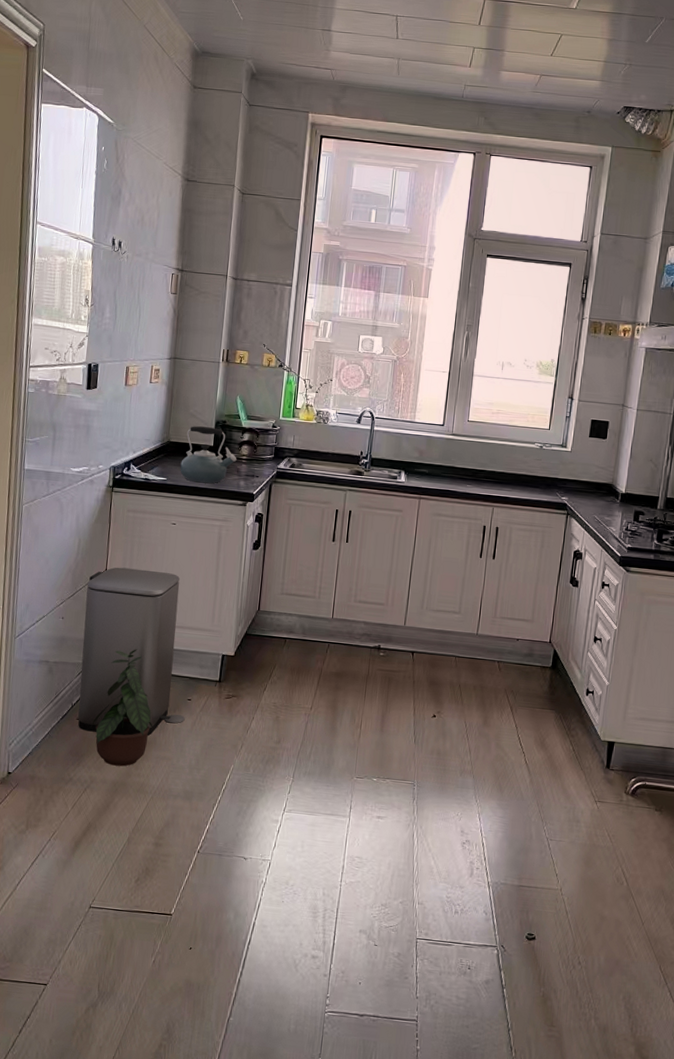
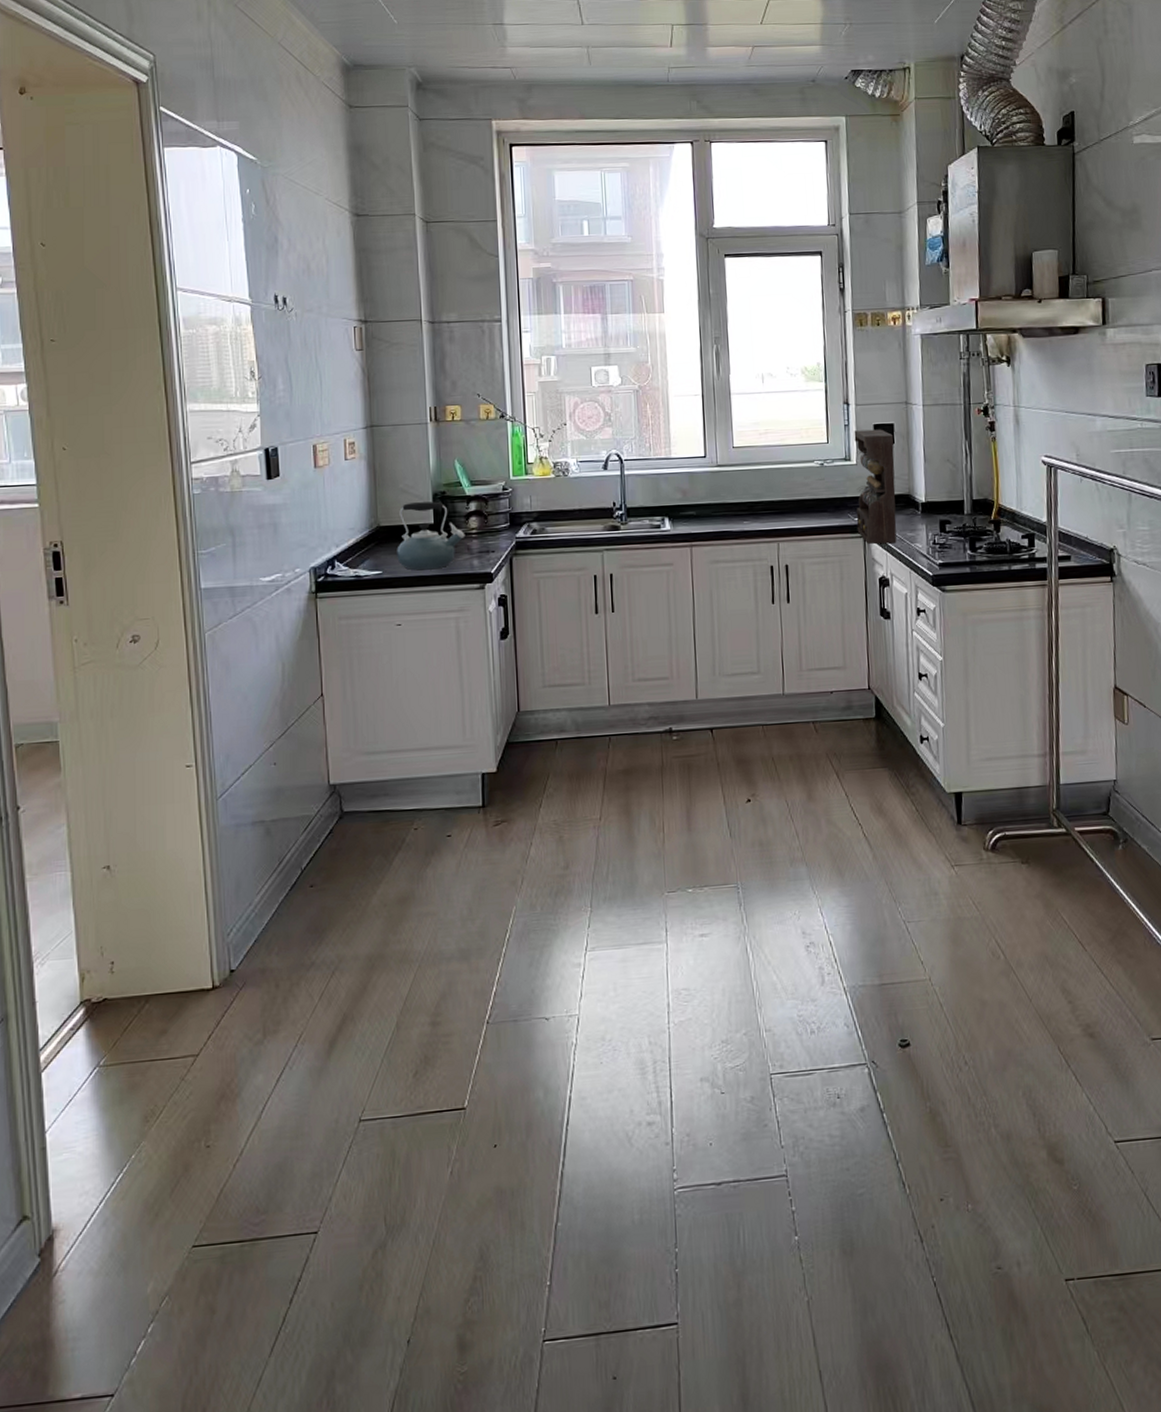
pedal bin: present [78,567,185,736] -> none [300,685,447,899]
potted plant: present [91,649,154,767] -> none [330,785,410,936]
spice rack: none [562,422,607,524] -> present [854,429,897,545]

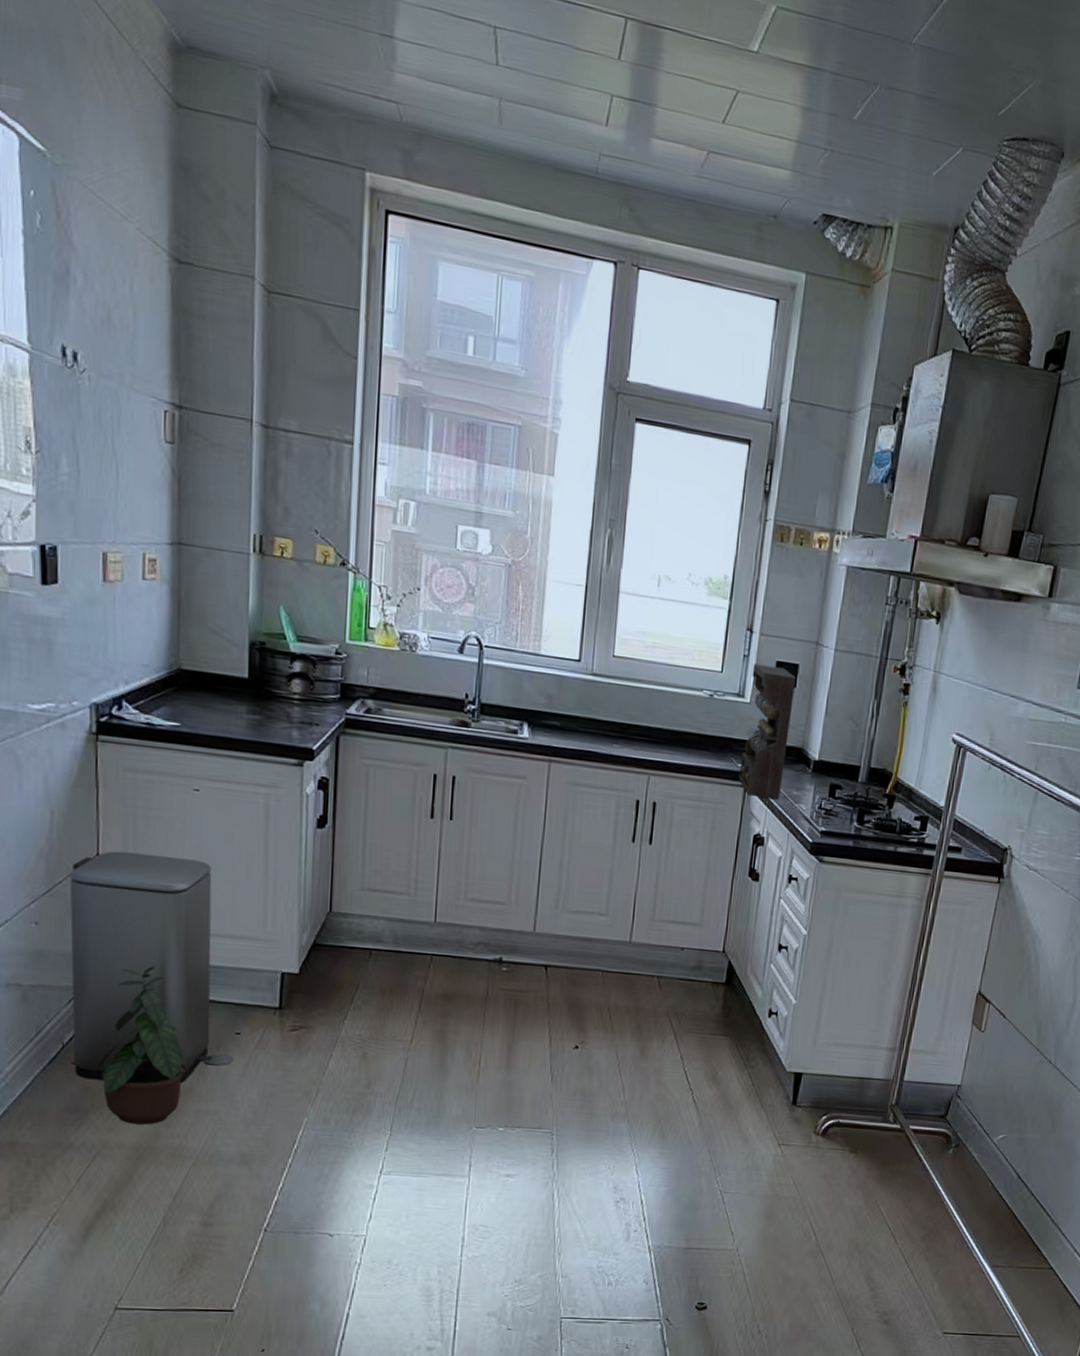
pedal bin: none [300,685,447,899] -> present [69,850,233,1083]
potted plant: none [330,785,410,936] -> present [95,966,189,1125]
kettle: present [397,501,465,571] -> none [200,647,286,733]

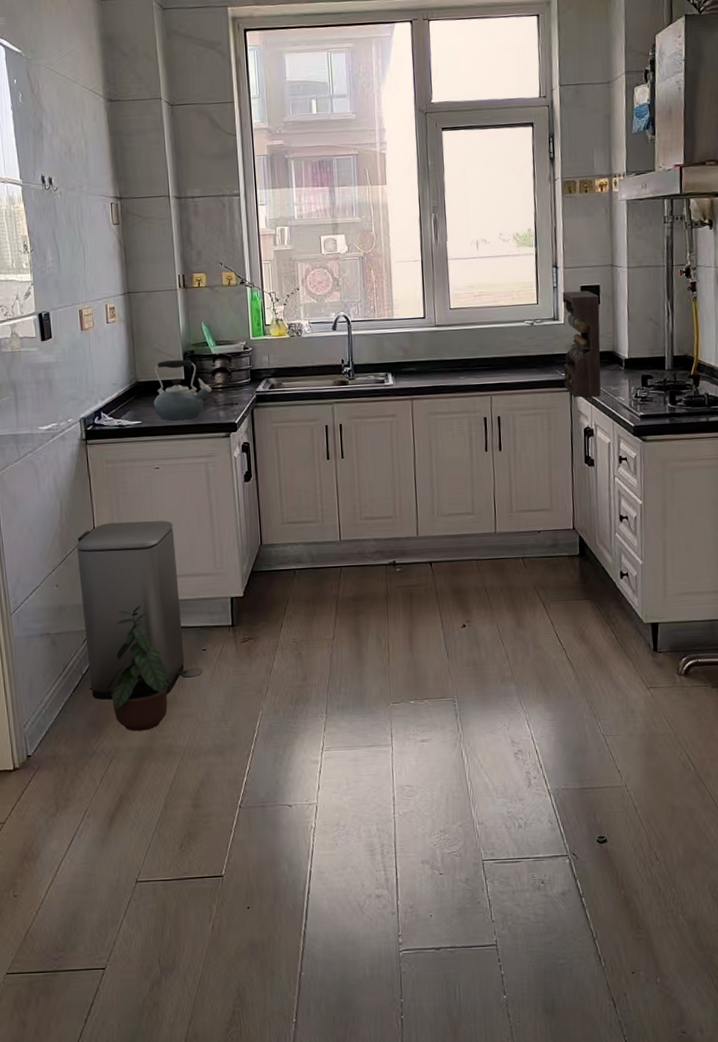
kettle: none [200,647,286,733] -> present [153,359,212,421]

